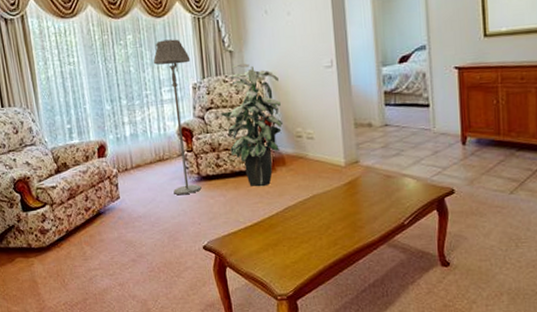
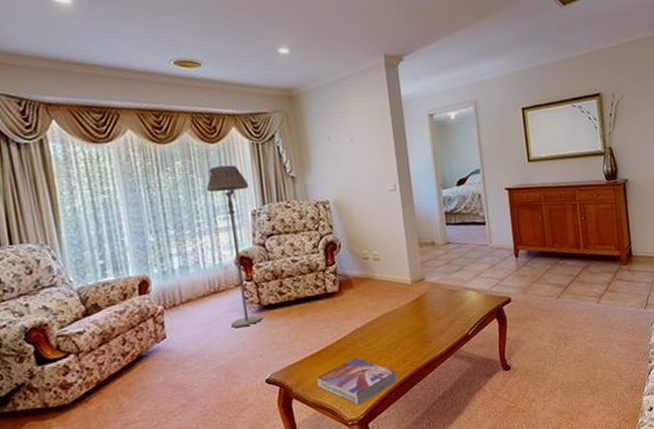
indoor plant: present [220,63,282,187] -> none [283,188,348,312]
textbook: none [249,235,327,282] -> present [317,358,398,405]

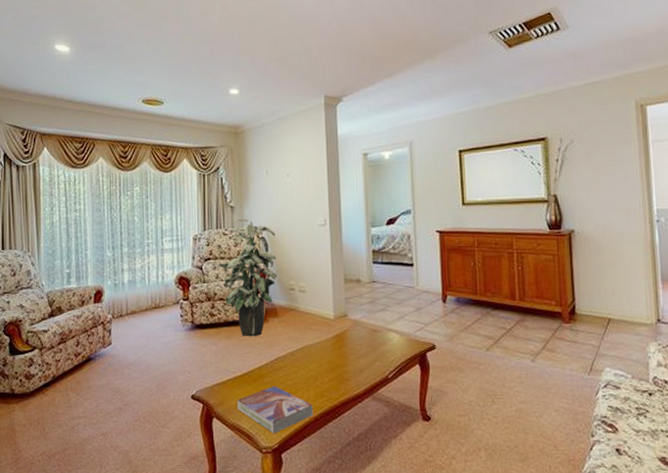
floor lamp: present [206,165,263,328] -> none [157,193,194,343]
indoor plant: none [283,188,348,312] -> present [218,218,277,337]

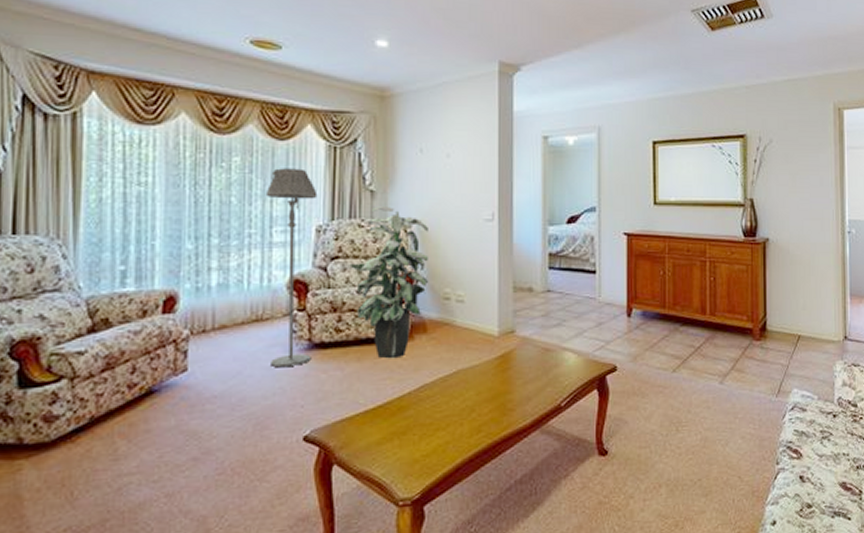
floor lamp: none [157,193,194,343] -> present [265,168,318,368]
textbook: present [237,386,313,434] -> none [367,421,467,481]

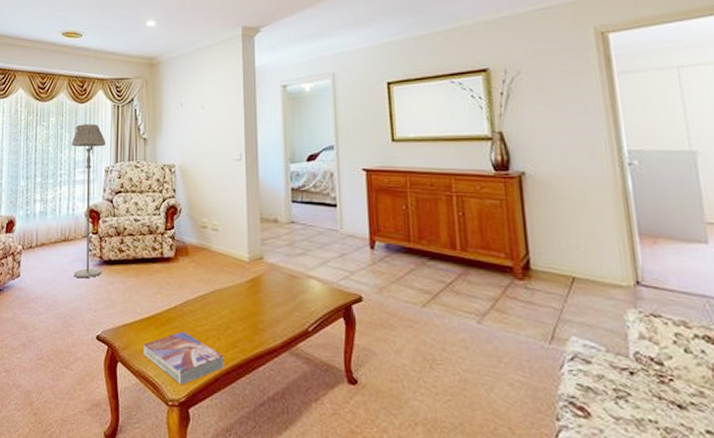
indoor plant: present [349,207,428,359] -> none [129,151,188,277]
textbook: none [367,421,467,481] -> present [143,332,224,385]

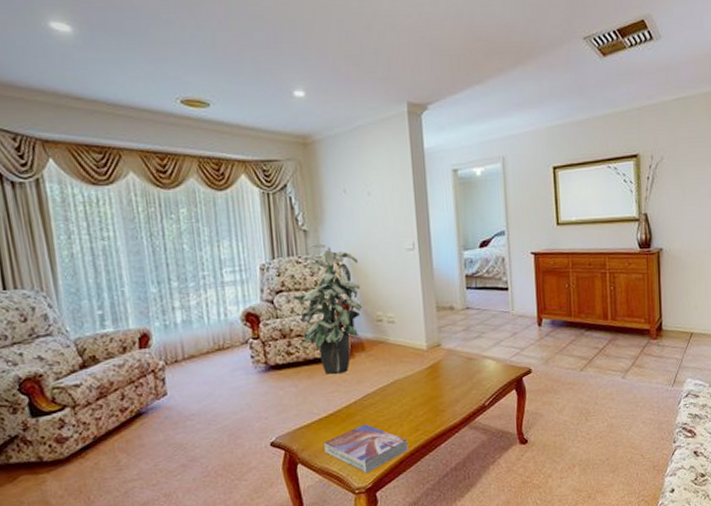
floor lamp: present [71,124,106,279] -> none [212,215,270,388]
indoor plant: none [129,151,188,277] -> present [292,243,362,375]

